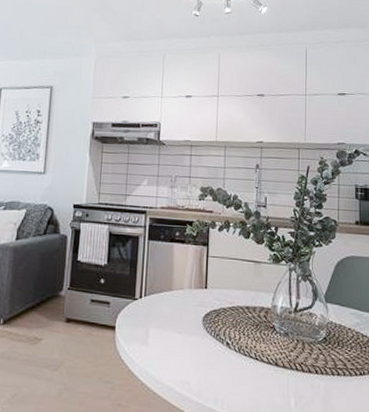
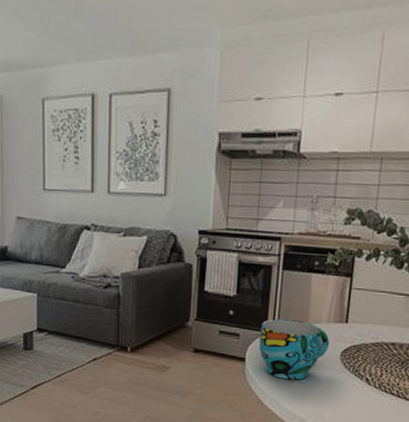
cup: none [128,286,193,347] -> present [258,319,330,380]

